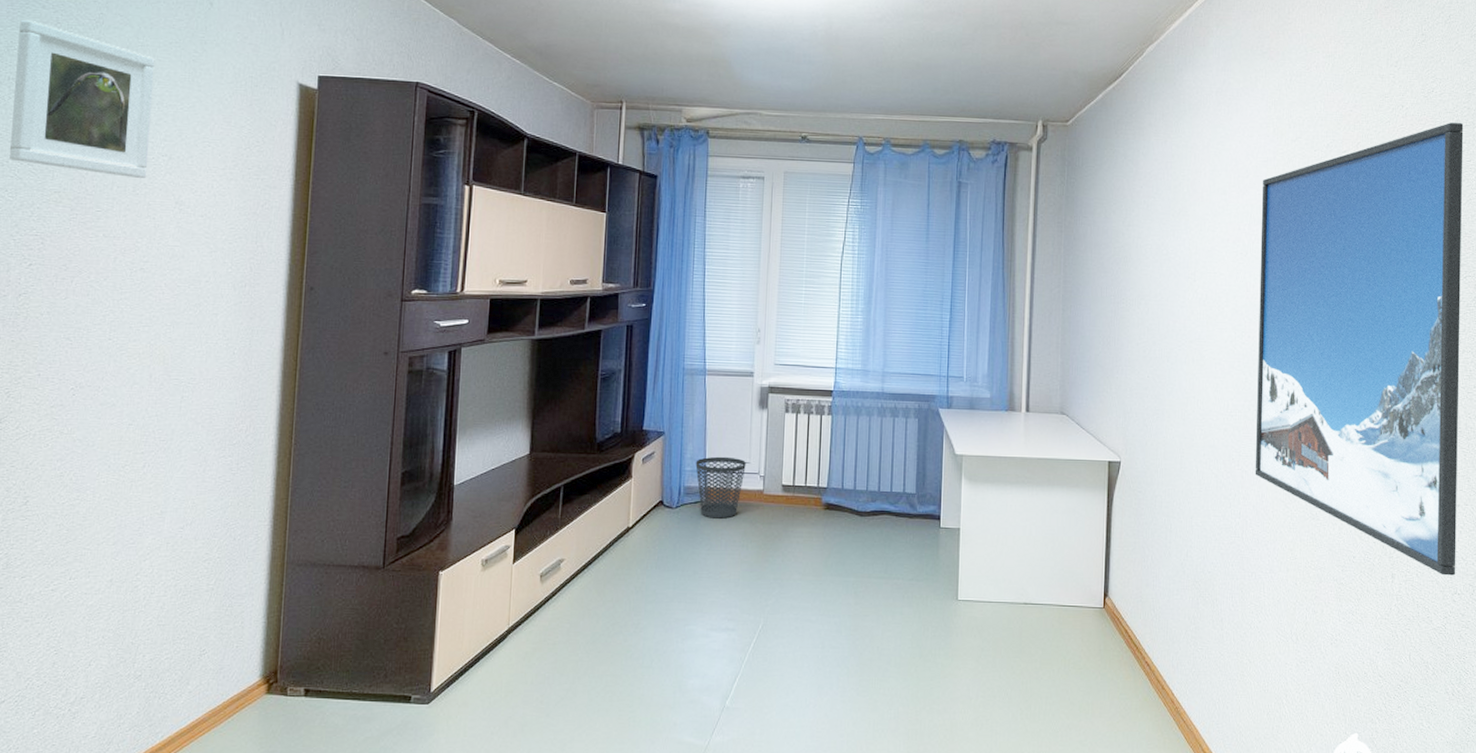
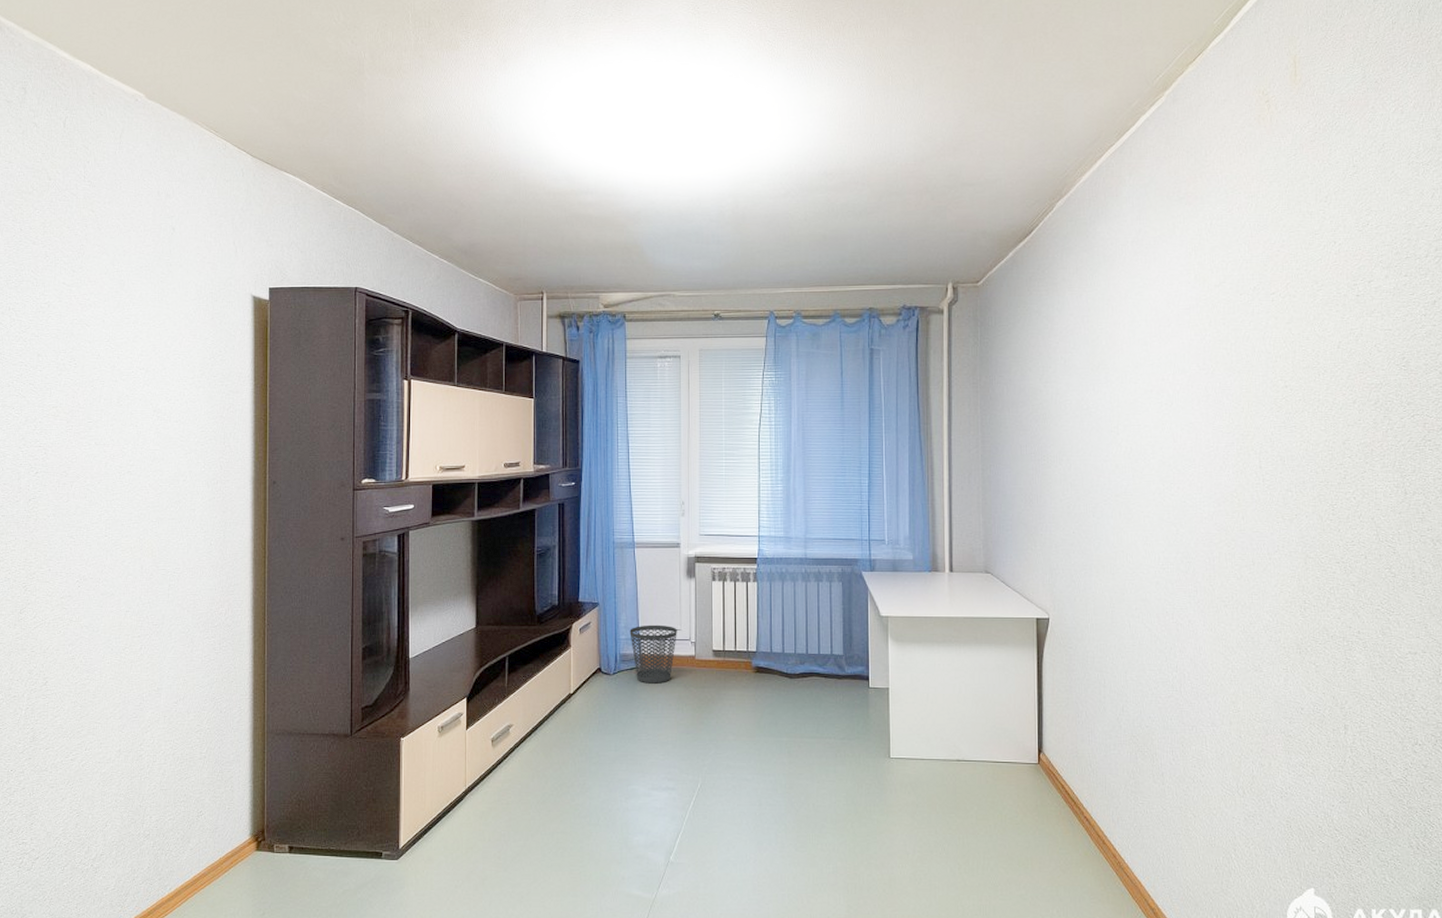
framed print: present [10,19,155,178] -> none [14,255,129,390]
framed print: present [1255,122,1464,576] -> none [1185,256,1416,726]

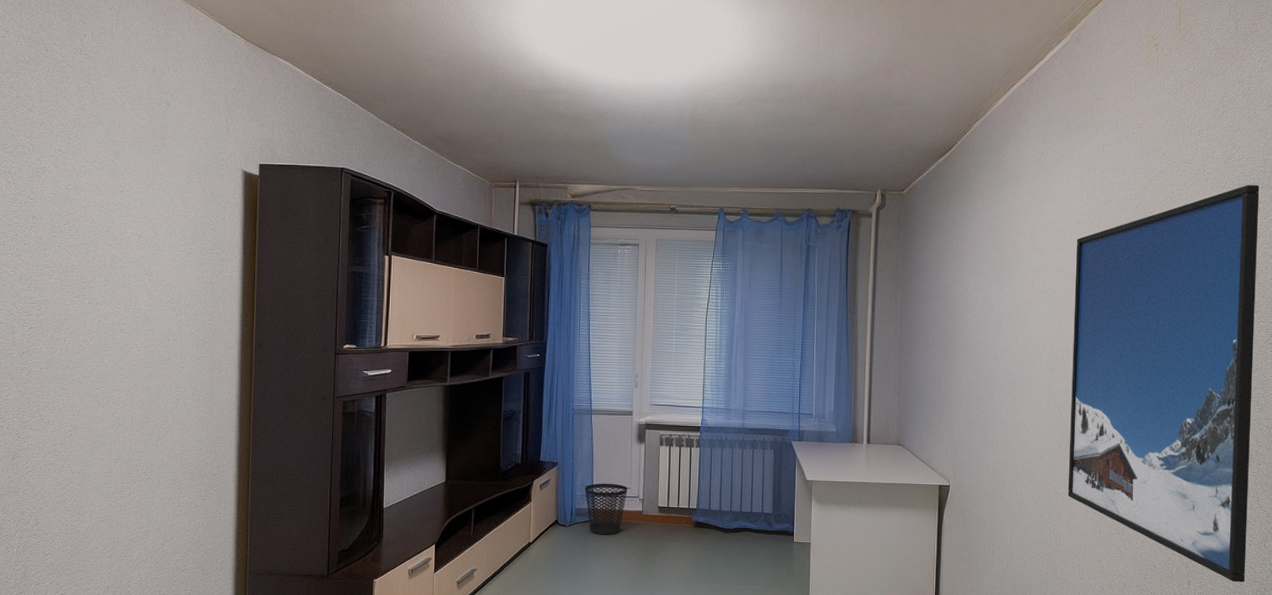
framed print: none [1185,256,1416,726] -> present [1067,185,1260,583]

